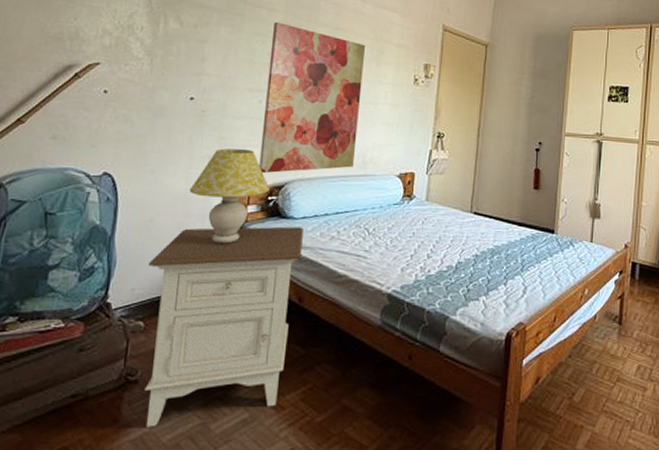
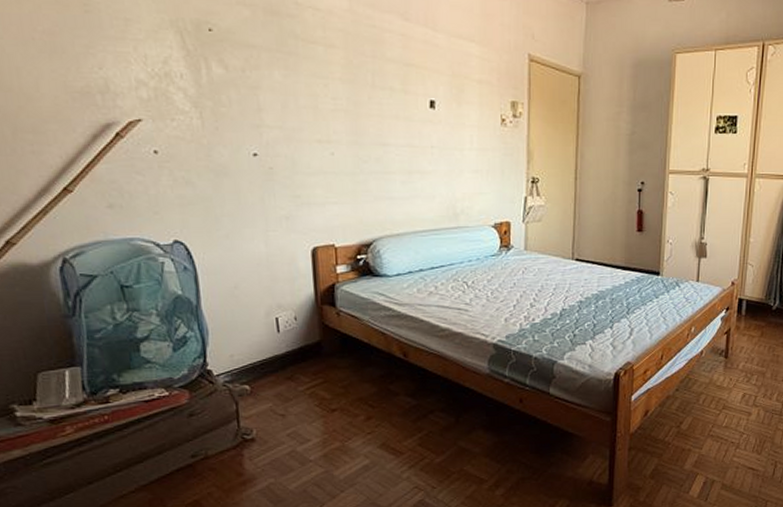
nightstand: present [145,226,304,427] -> none [241,284,401,478]
table lamp: present [189,148,270,244] -> none [271,208,357,306]
wall art: present [259,21,366,174] -> none [334,60,445,232]

